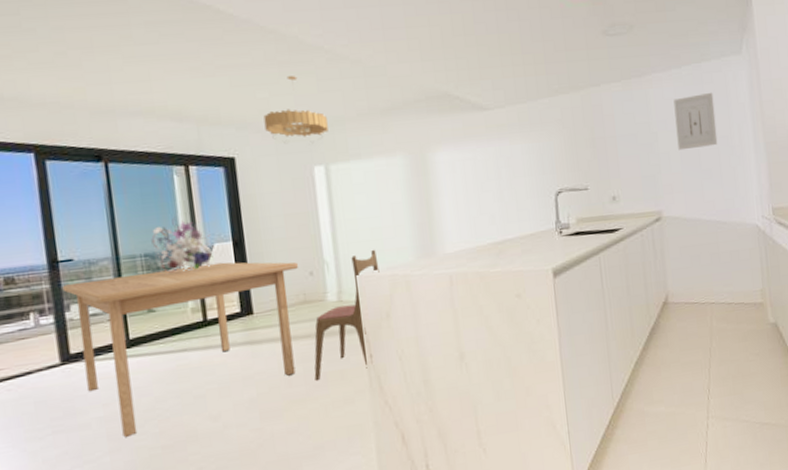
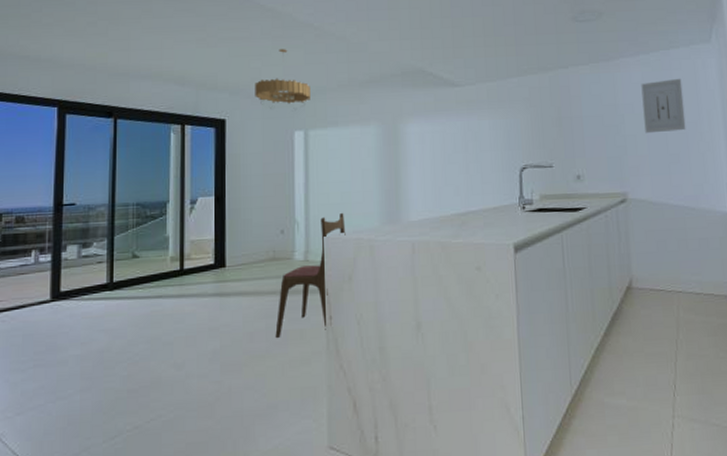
table: present [62,262,299,438] -> none [62,215,272,378]
bouquet: present [151,216,216,273] -> none [144,170,199,222]

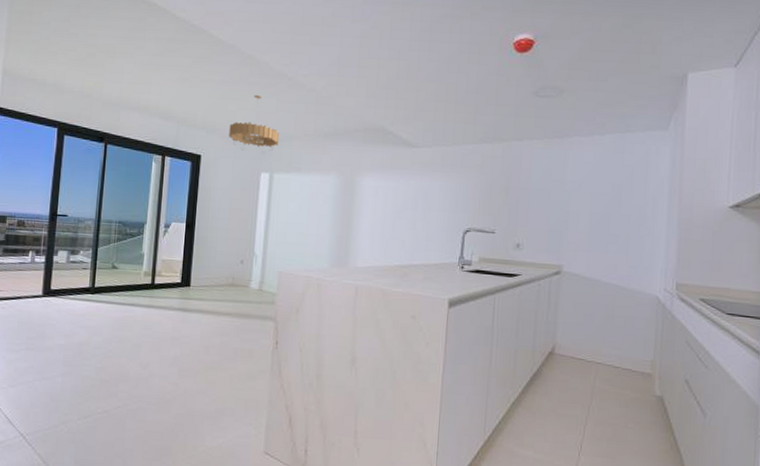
dining chair: present [275,212,346,339] -> none [228,251,298,354]
wall art: present [641,78,686,134] -> none [589,162,633,213]

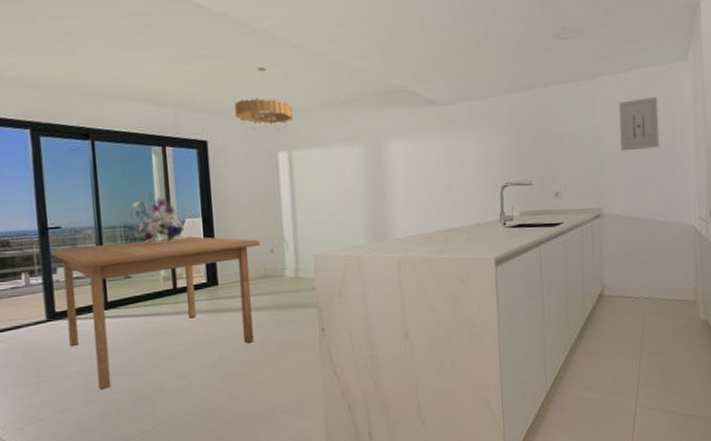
table: none [55,234,234,366] -> present [50,236,261,391]
bouquet: none [126,195,172,241] -> present [130,192,187,243]
wall art: none [589,162,633,213] -> present [619,96,660,152]

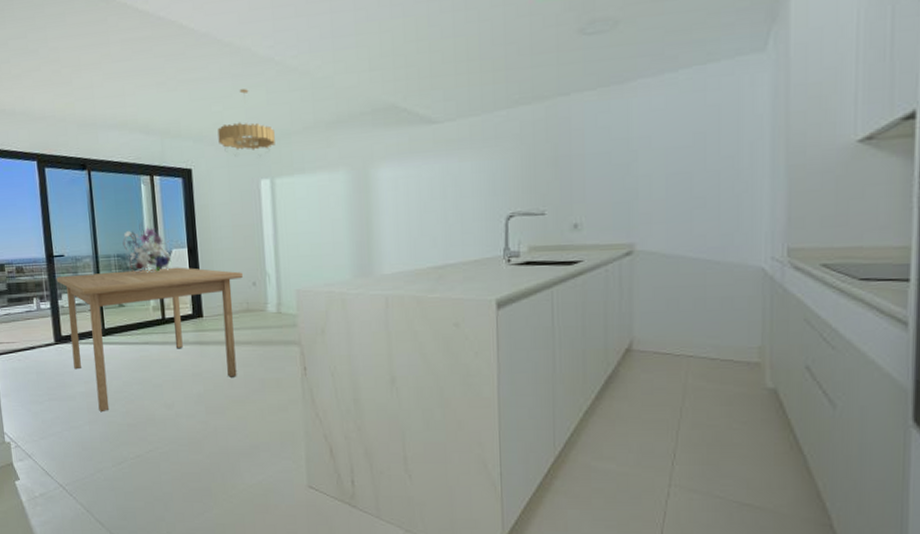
wall art: present [619,96,660,152] -> none [663,101,719,173]

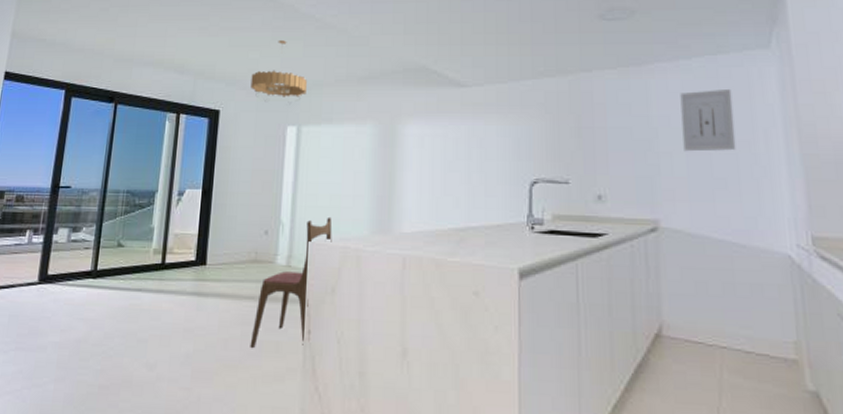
table: present [56,267,244,413] -> none [53,208,257,369]
bouquet: present [122,222,174,273] -> none [135,159,186,212]
dining chair: none [253,264,317,386] -> present [250,216,333,349]
wall art: none [663,101,719,173] -> present [680,88,736,152]

